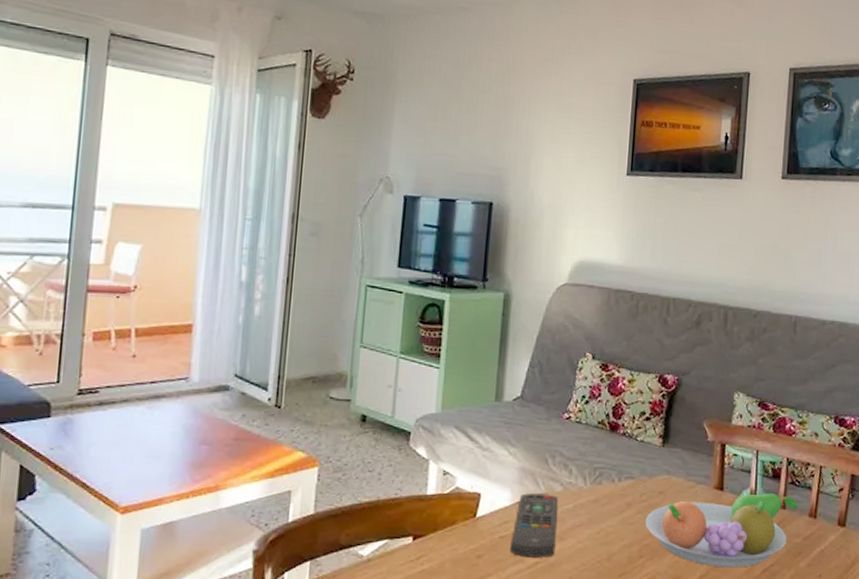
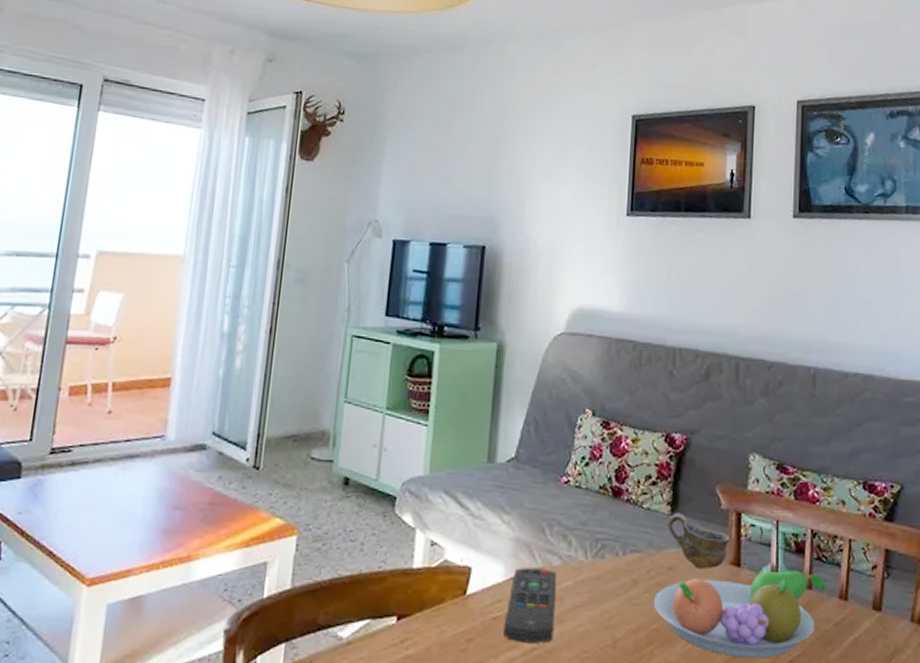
cup: none [659,444,714,492] -> present [668,513,730,569]

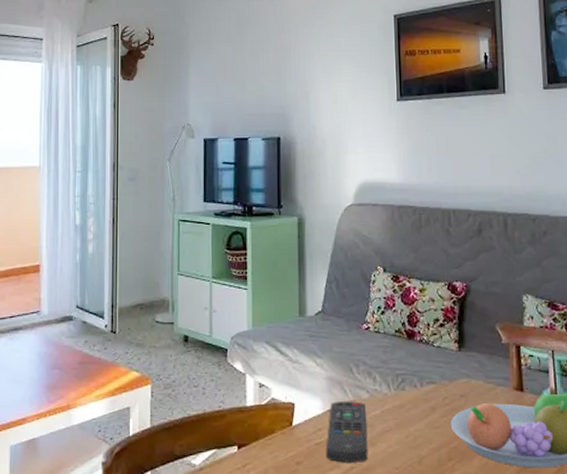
cup: present [668,513,730,569] -> none [457,349,512,394]

